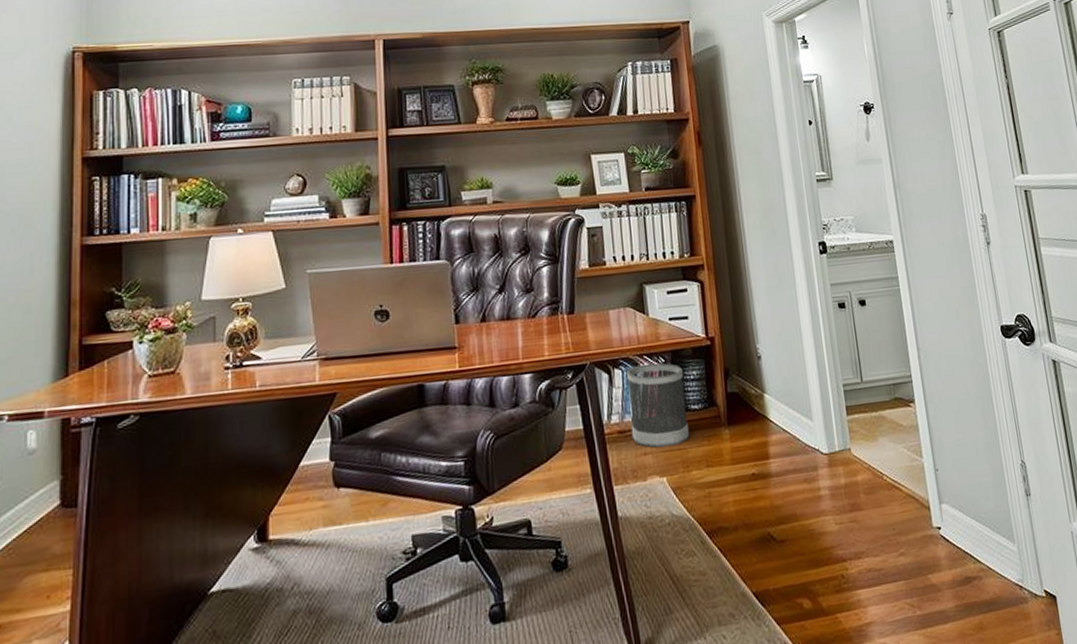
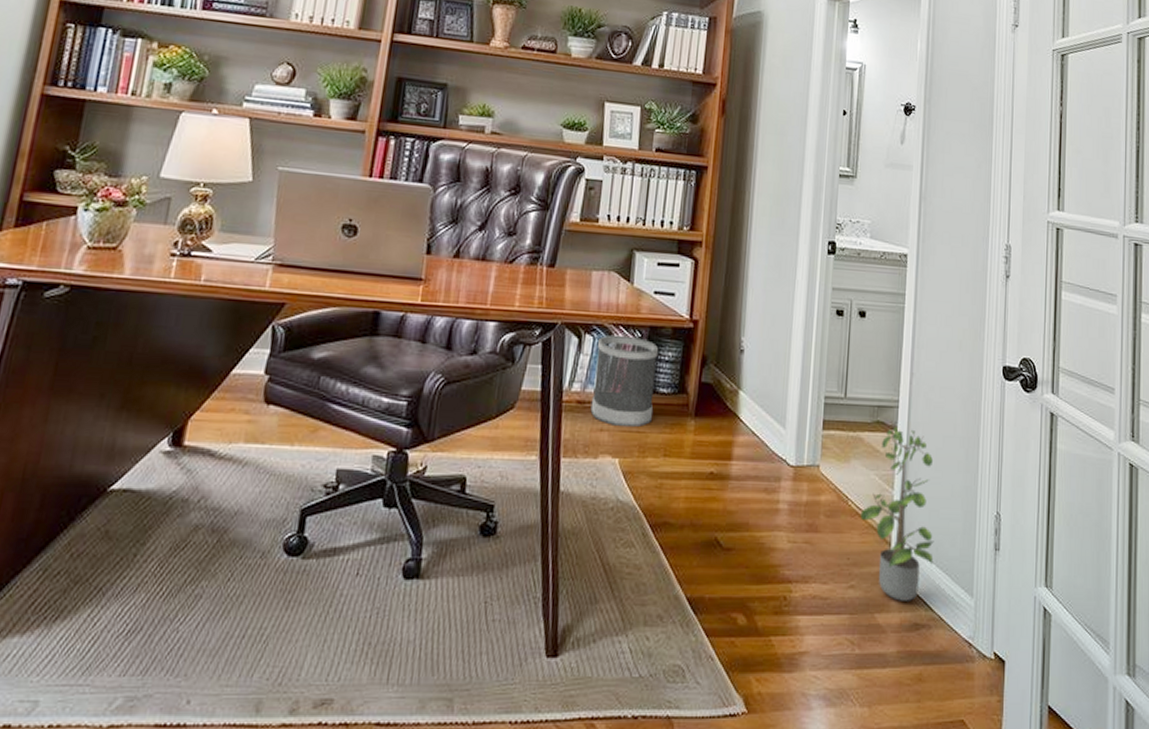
potted plant: none [896,396,973,559] -> present [860,422,934,601]

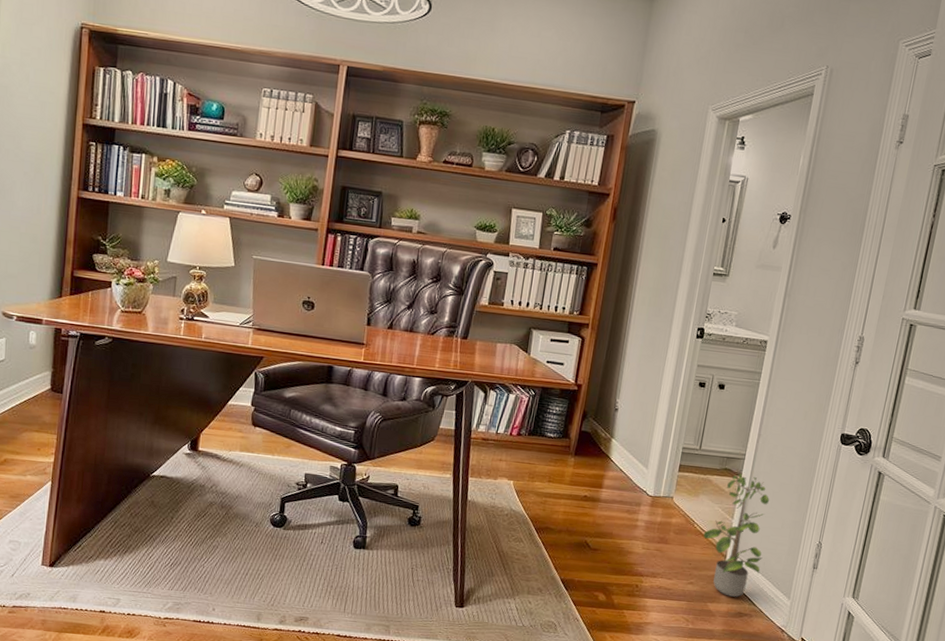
wastebasket: present [590,334,659,428] -> none [492,392,549,460]

